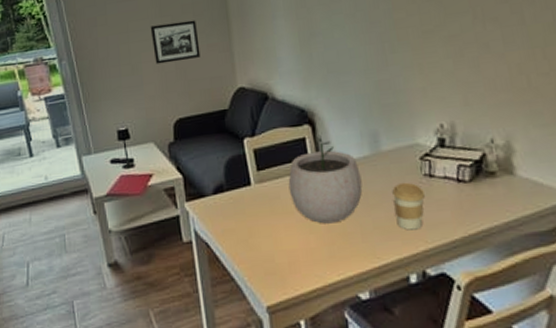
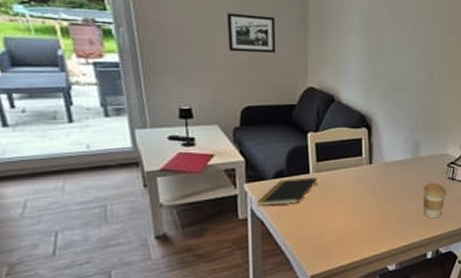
notepad: none [199,189,261,226] -> present [257,177,317,206]
plant pot: present [288,134,363,224] -> none [342,137,402,210]

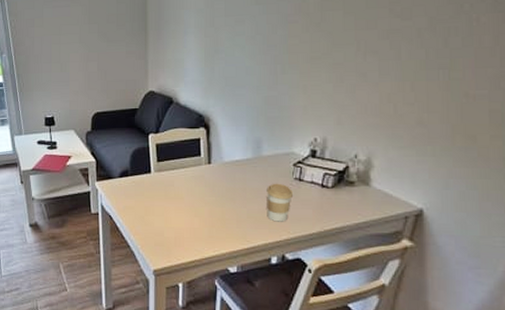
picture frame: present [226,13,276,53] -> none [79,29,120,65]
notepad: present [257,177,317,206] -> none [106,177,158,202]

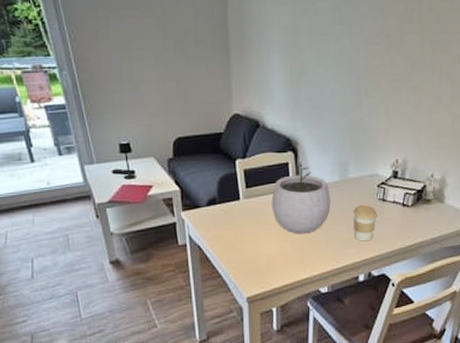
plant pot: none [182,137,242,210] -> present [271,161,331,234]

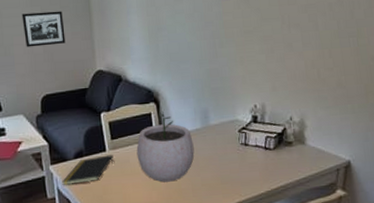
picture frame: none [153,45,201,85] -> present [21,11,66,47]
notepad: none [193,203,248,232] -> present [62,154,114,185]
coffee cup: present [353,204,378,242] -> none [217,149,242,187]

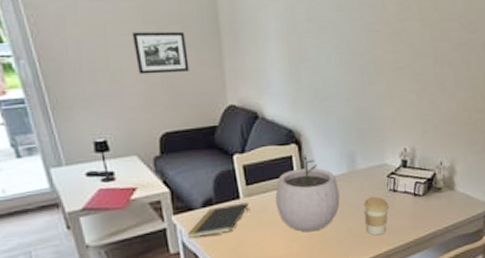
coffee cup: none [217,149,242,187] -> present [364,196,390,236]

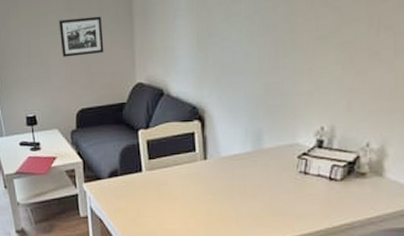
notepad: present [187,202,249,238] -> none [95,176,150,204]
plant pot: present [275,153,340,233] -> none [175,130,242,209]
coffee cup: present [364,196,390,236] -> none [268,177,299,219]

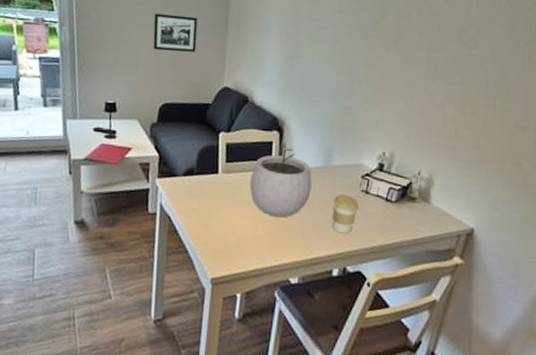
plant pot: none [175,130,242,209] -> present [250,141,312,218]
coffee cup: none [268,177,299,219] -> present [332,193,360,234]

